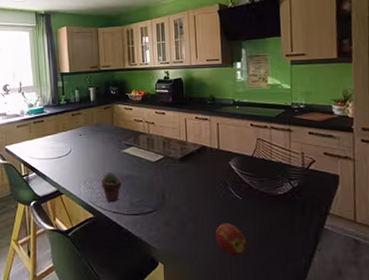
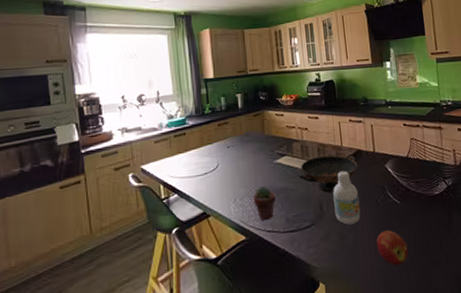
decorative bowl: none [143,149,202,183] -> present [298,155,359,193]
bottle: none [176,164,202,214] -> present [333,170,361,225]

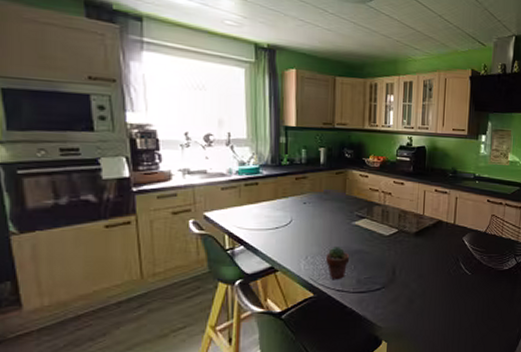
decorative bowl: present [298,155,359,193] -> none [375,222,437,259]
bottle: present [333,170,361,225] -> none [407,239,433,290]
apple: present [376,230,409,265] -> none [441,298,470,329]

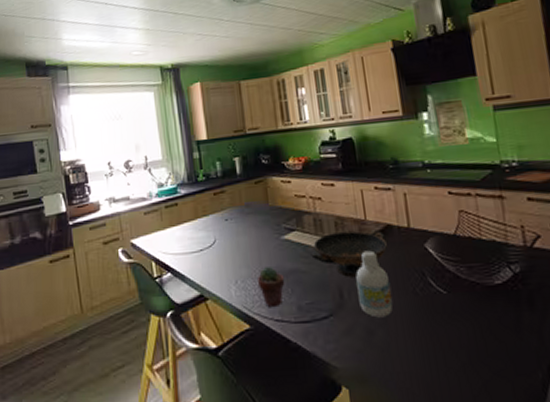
decorative bowl: none [375,222,437,259] -> present [311,231,388,277]
bottle: none [407,239,433,290] -> present [356,250,393,318]

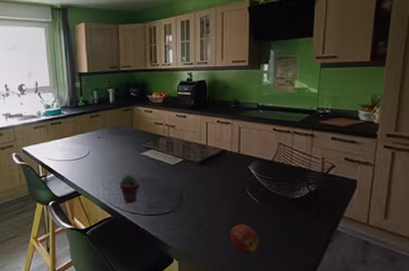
decorative bowl: present [311,231,388,277] -> none [162,152,221,186]
bottle: present [356,250,393,318] -> none [194,168,219,215]
apple: none [415,327,460,372] -> present [230,224,260,254]

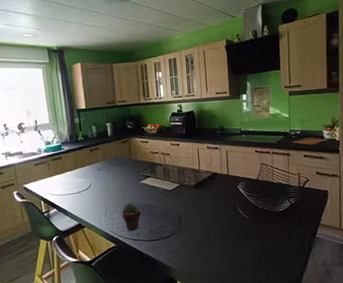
apple: present [230,224,260,254] -> none [226,240,253,268]

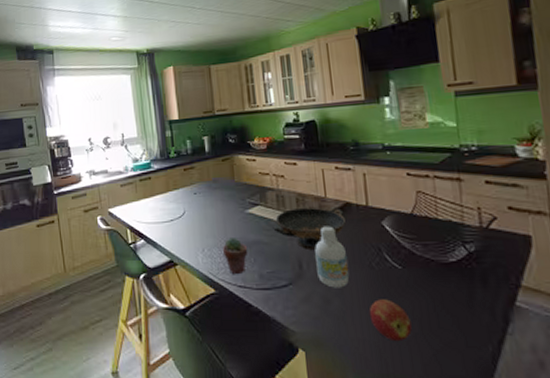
decorative bowl: none [160,177,214,209] -> present [273,207,347,249]
bottle: none [190,190,214,235] -> present [315,226,350,288]
apple: none [226,240,253,268] -> present [369,299,412,341]

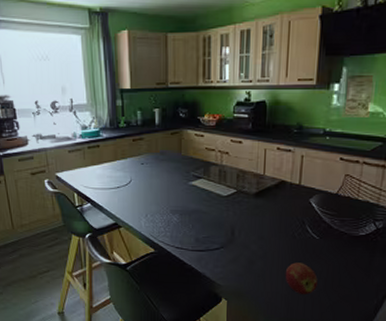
potted succulent: present [223,238,248,275] -> none [165,206,188,238]
decorative bowl: present [273,207,347,249] -> none [212,182,279,220]
bottle: present [315,226,350,288] -> none [247,200,275,252]

